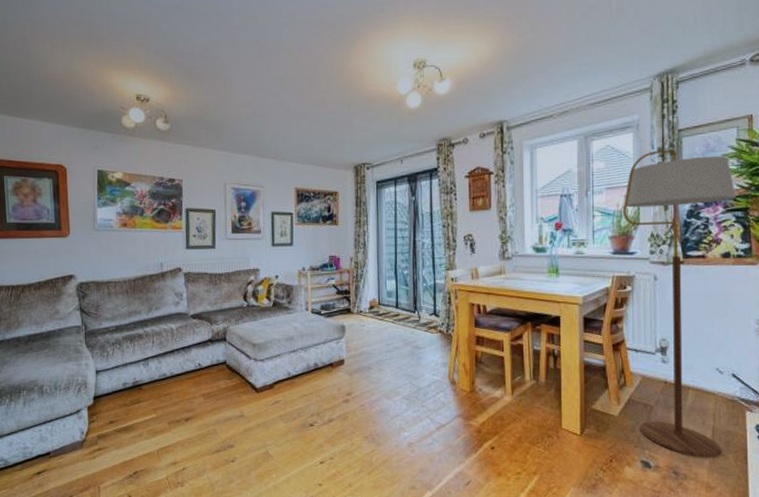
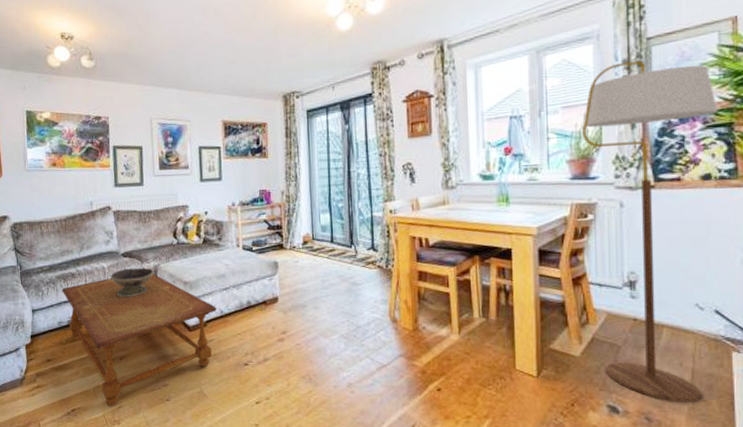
coffee table: none [128,335,284,468] -> present [62,273,217,406]
decorative bowl: none [179,329,223,359] -> present [110,268,154,298]

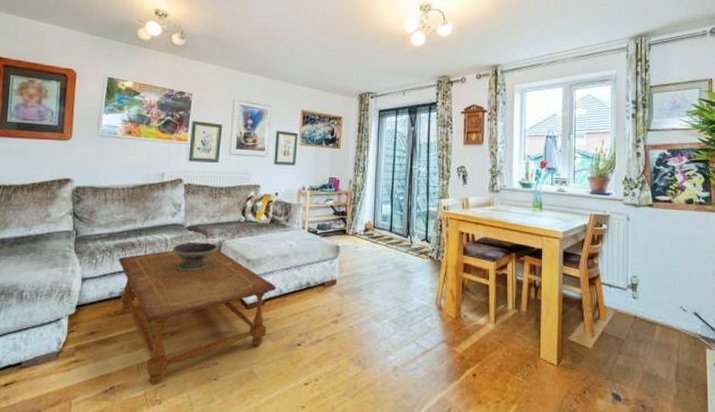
floor lamp: present [582,61,718,403] -> none [601,103,698,392]

